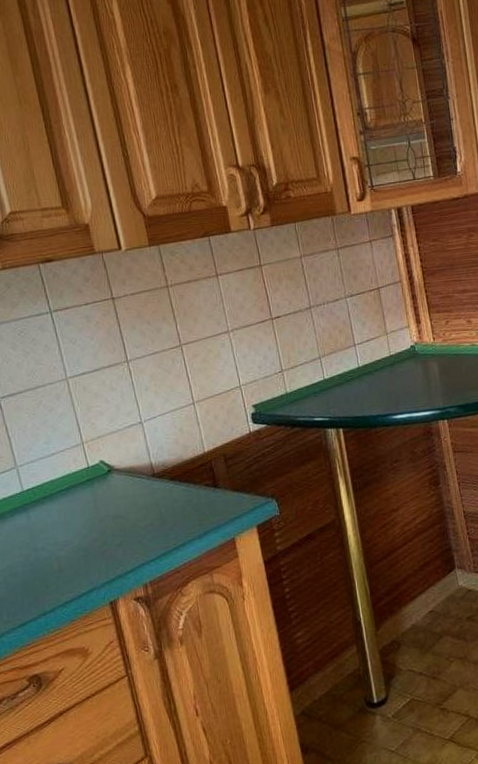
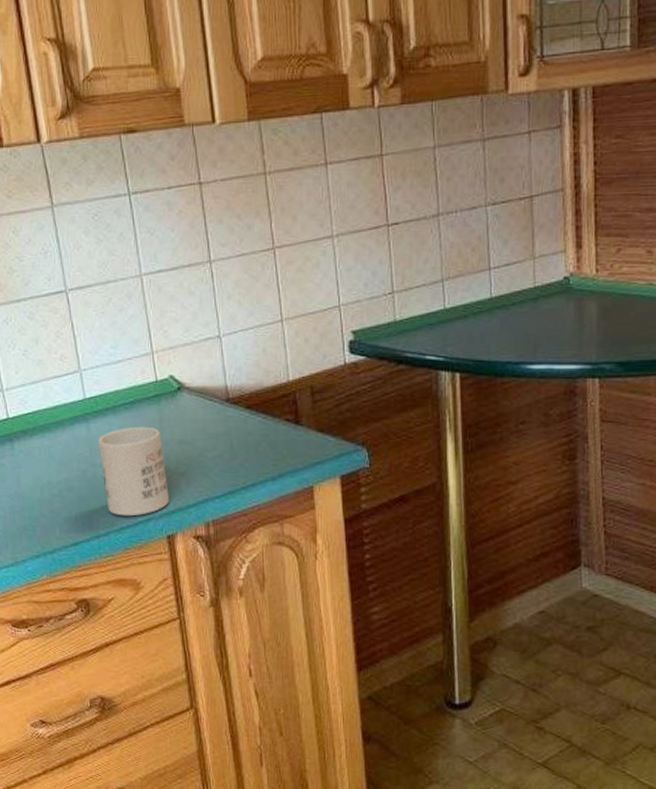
mug: none [37,507,109,592] -> present [97,426,169,517]

